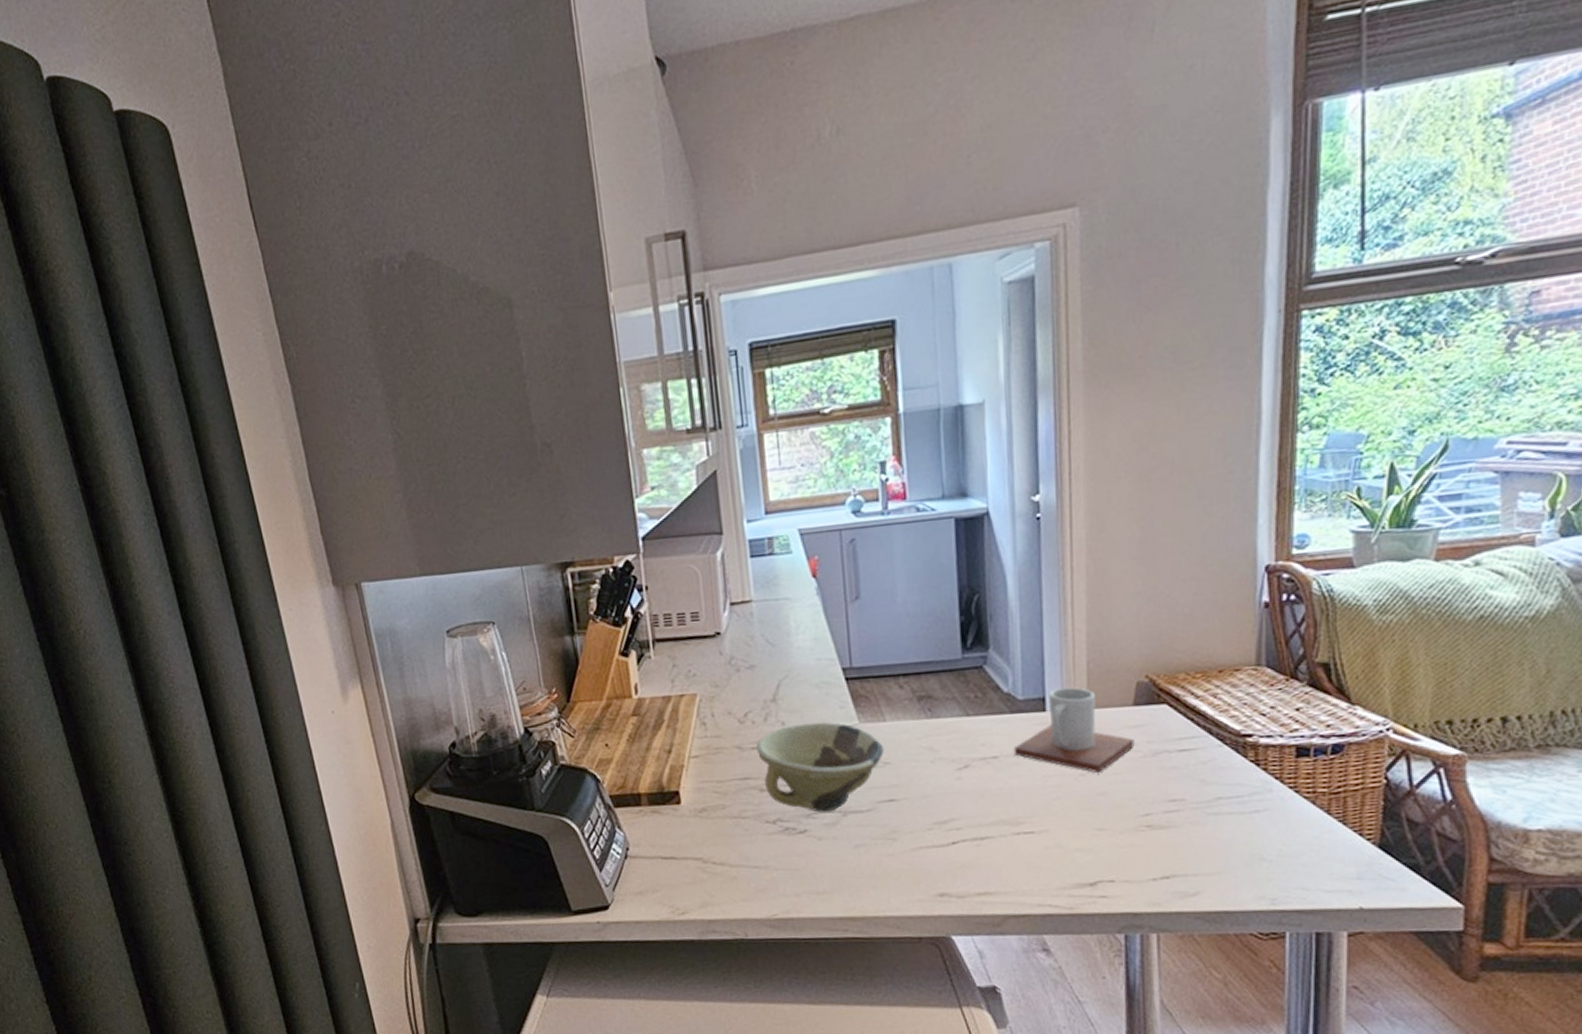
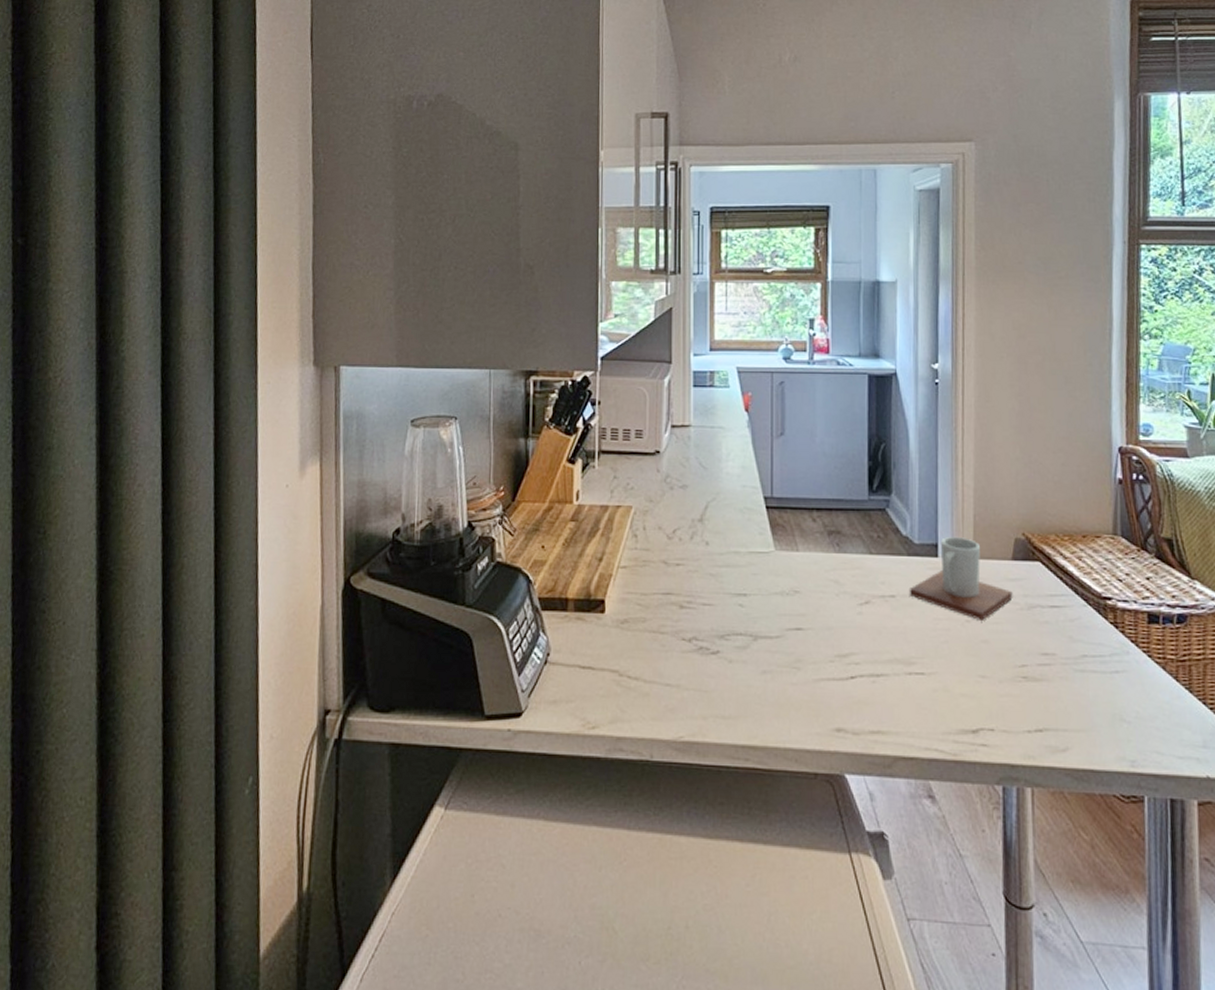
bowl: present [755,722,884,813] -> none [680,545,795,635]

